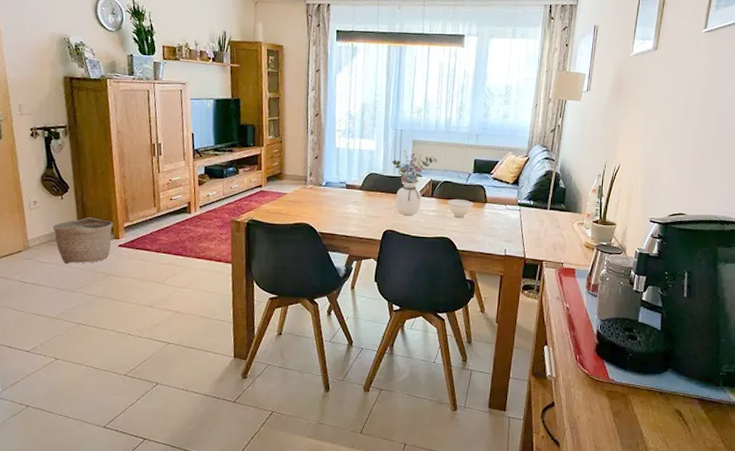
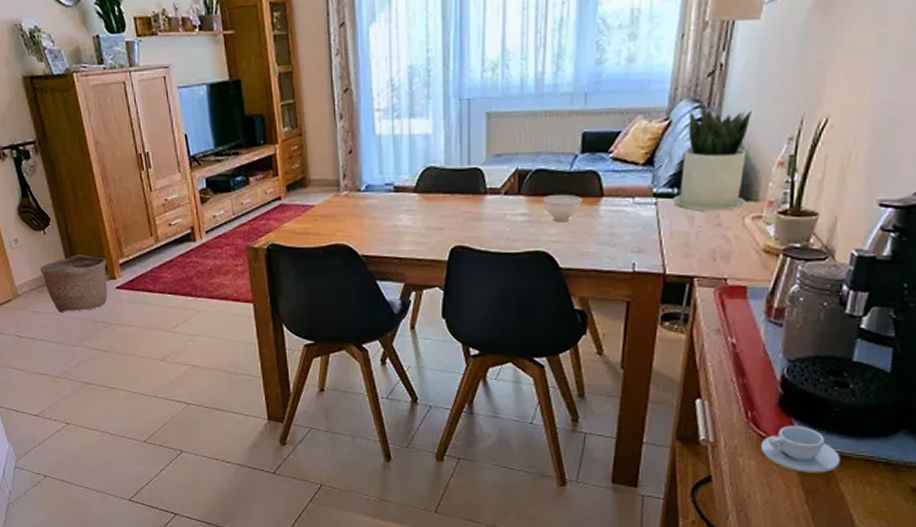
bouquet: present [392,147,438,216] -> none [458,122,525,225]
planter: none [530,150,577,219] -> present [673,107,751,212]
teacup: none [585,365,633,400] -> present [760,425,840,473]

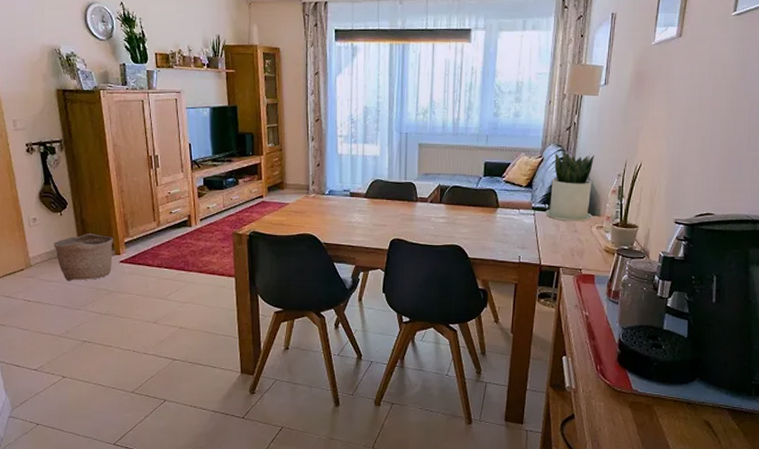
bowl: present [543,195,583,223] -> none [457,205,485,225]
teacup: present [760,425,840,473] -> none [606,376,658,411]

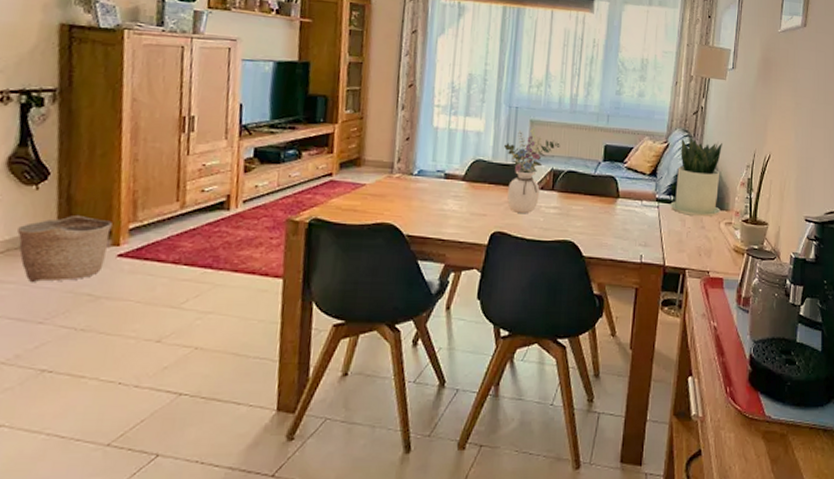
bouquet: none [398,151,445,224] -> present [504,128,560,214]

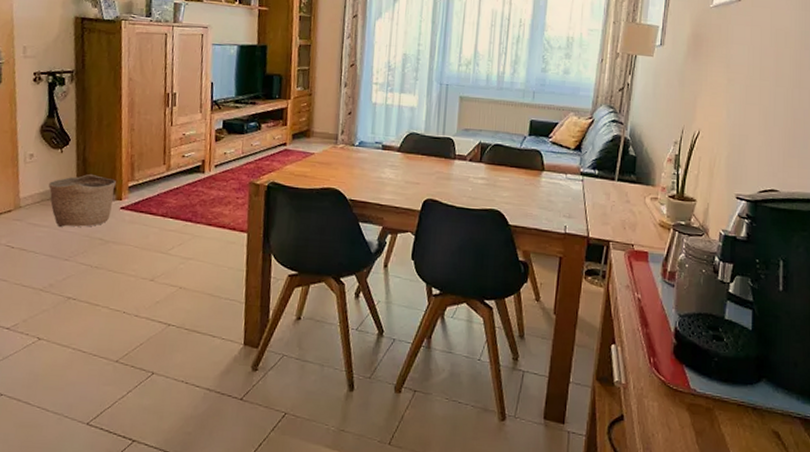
bouquet: present [504,128,560,214] -> none [436,104,488,184]
planter: present [670,136,722,217] -> none [594,112,649,192]

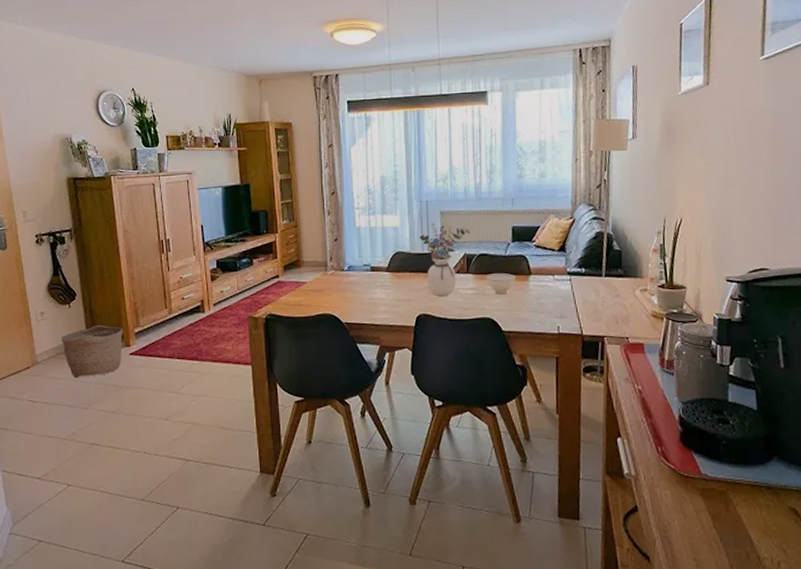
bouquet: none [436,104,488,184] -> present [420,219,470,297]
bowl: none [498,165,529,188] -> present [486,273,516,295]

